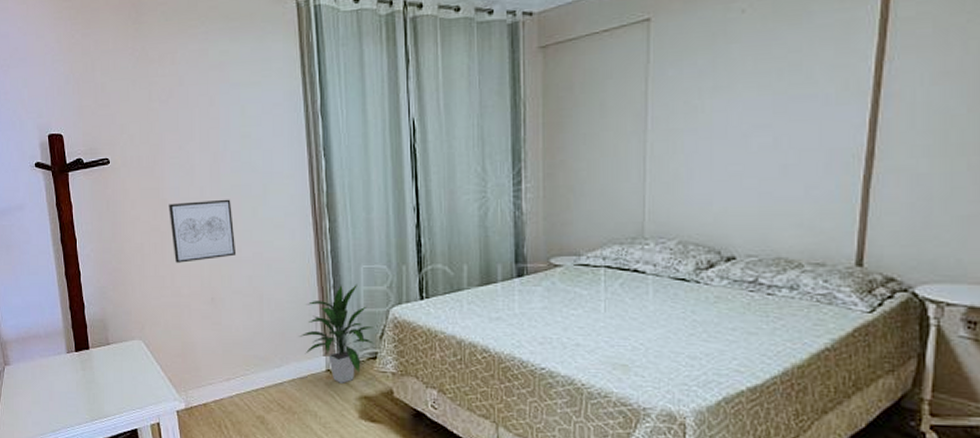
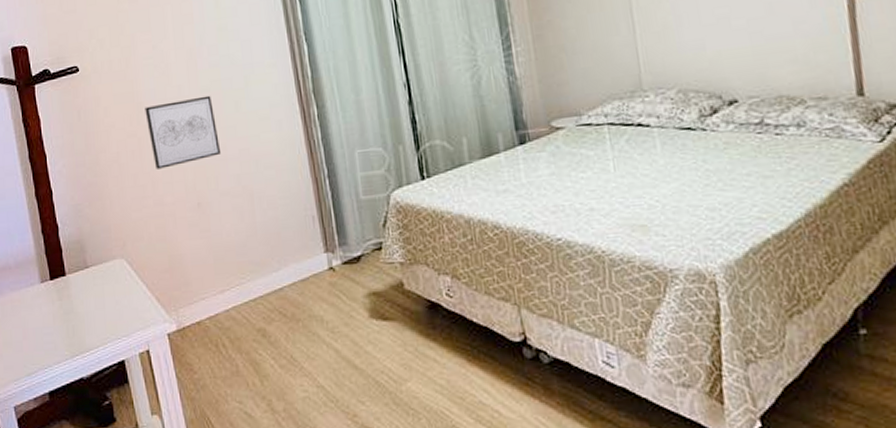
indoor plant: present [299,283,375,383] -> none [296,170,379,281]

